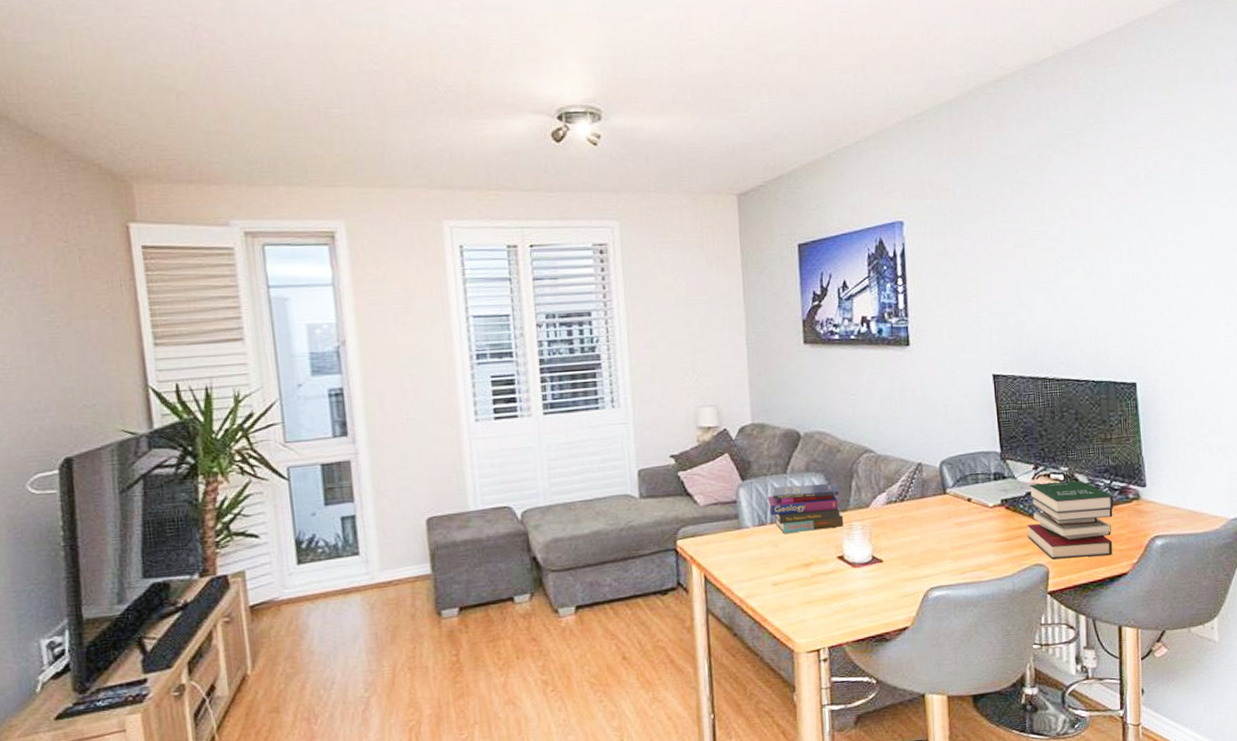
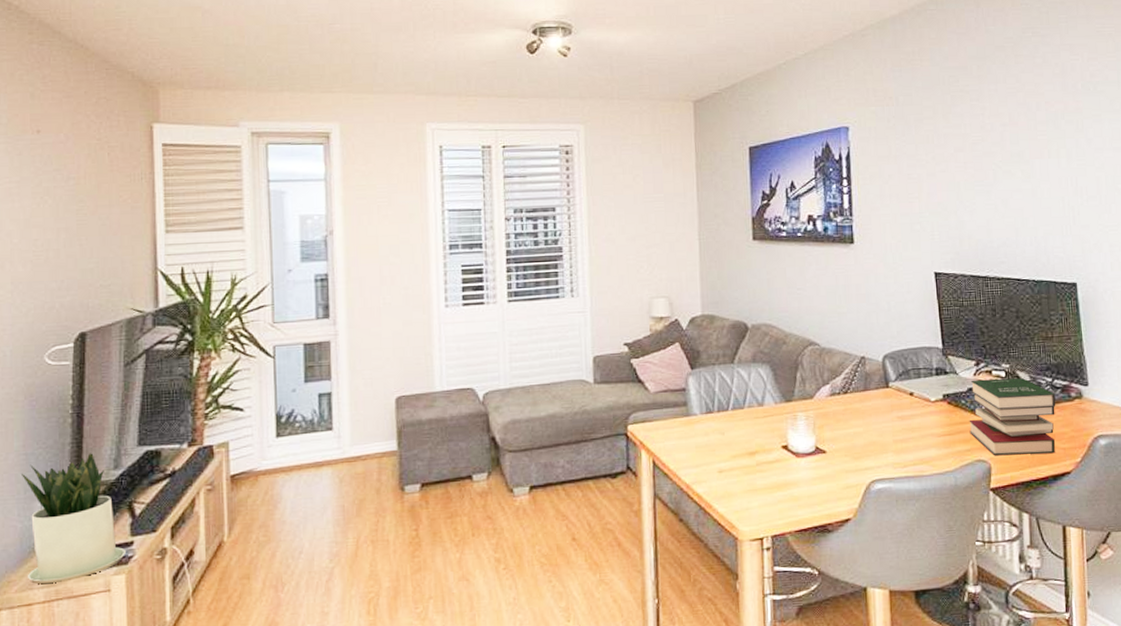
planter: none [11,587,139,728] -> present [20,453,125,585]
books: present [767,482,844,533] -> none [715,373,788,421]

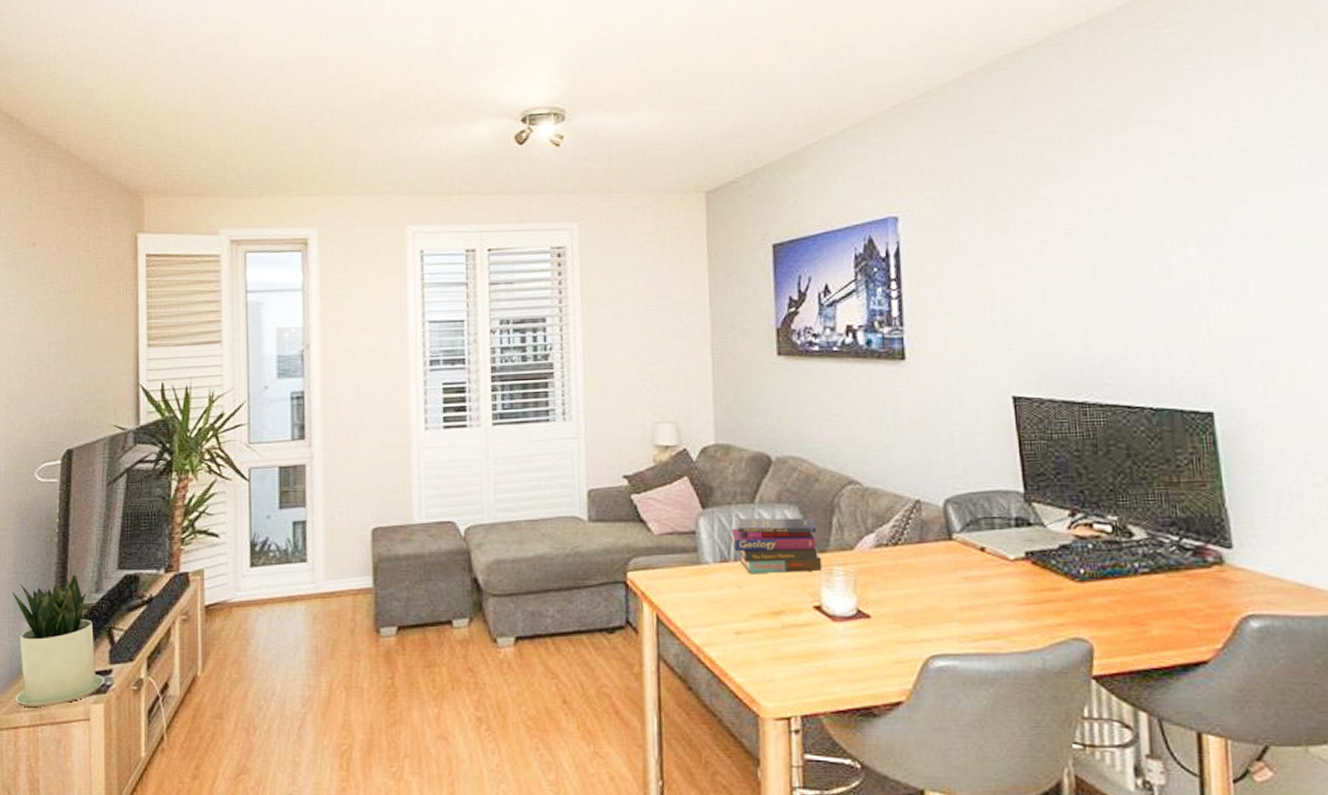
books: none [715,373,788,421] -> present [731,517,822,573]
books: present [969,378,1056,456] -> none [1061,534,1185,636]

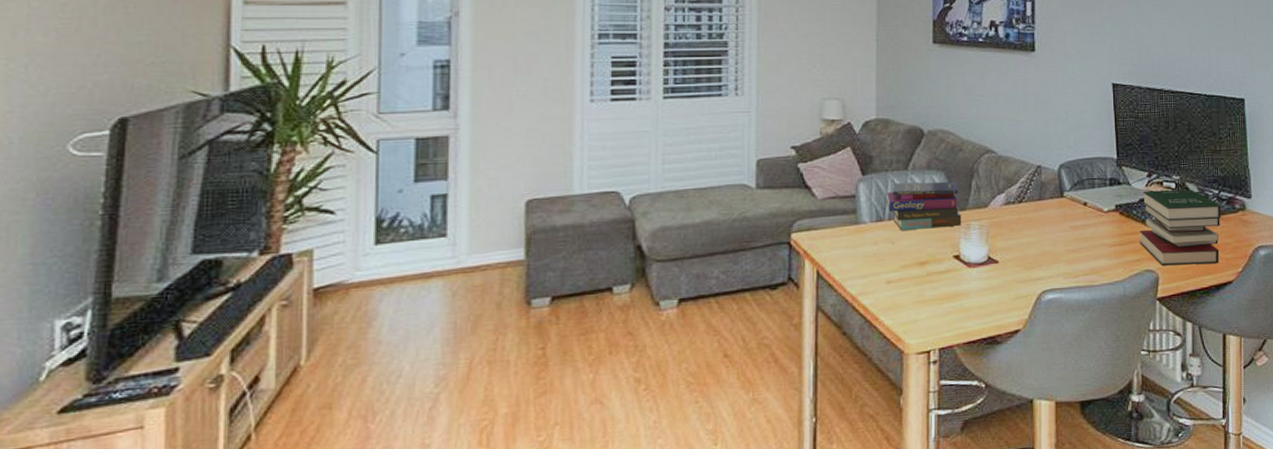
planter: present [11,574,104,708] -> none [24,262,167,423]
books: none [1061,534,1185,636] -> present [1139,190,1221,266]

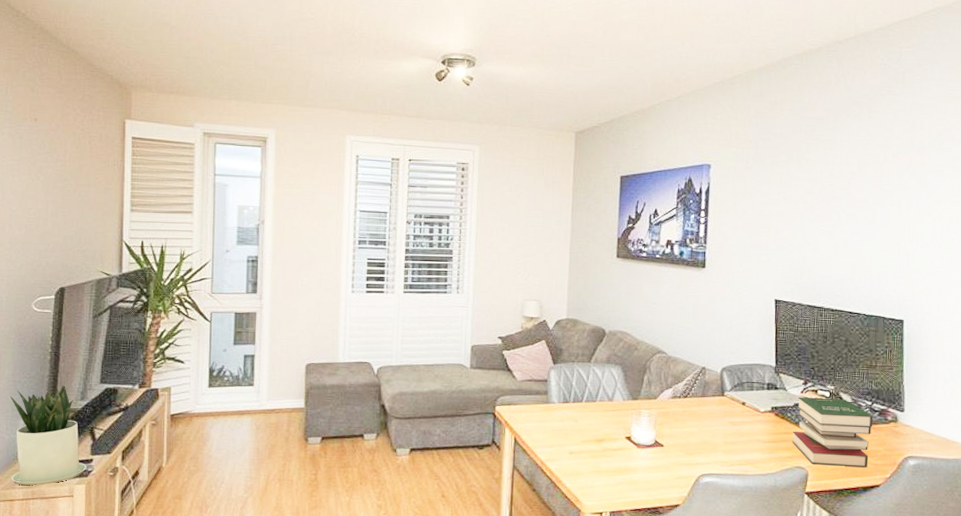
planter: none [24,262,167,423] -> present [9,385,86,486]
books: present [887,181,962,230] -> none [572,373,634,413]

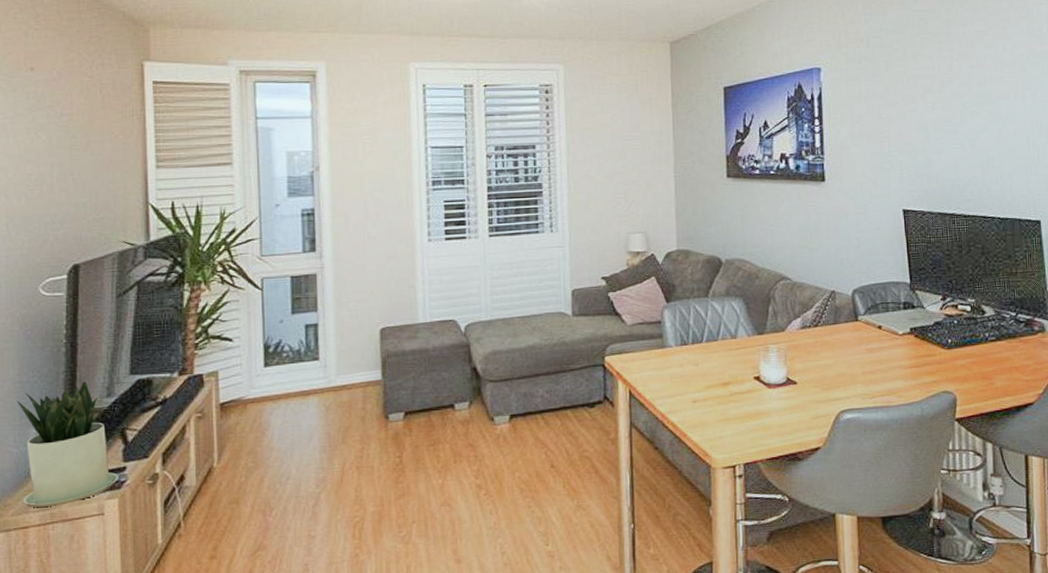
books: present [792,397,873,468] -> none [935,312,1020,387]

